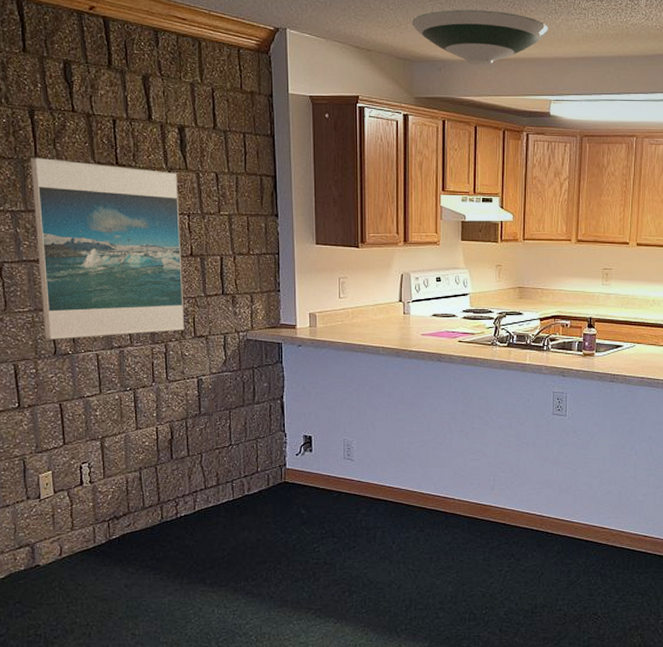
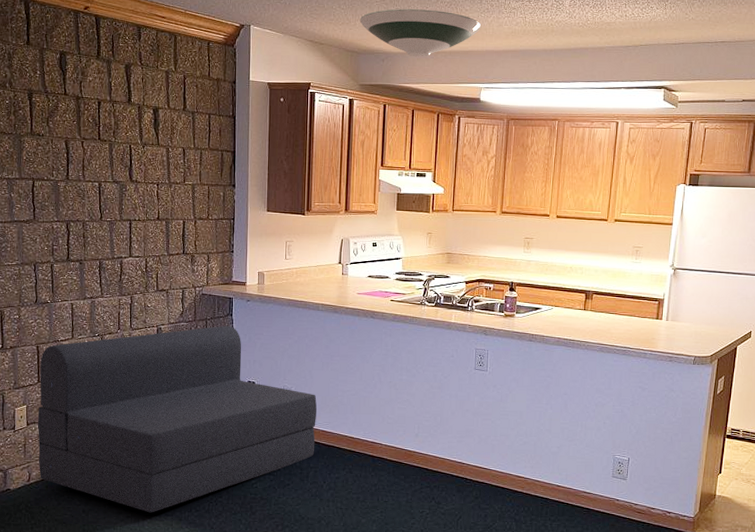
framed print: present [30,157,185,340] -> none [26,133,150,290]
sofa: none [65,374,382,584] -> present [37,325,317,513]

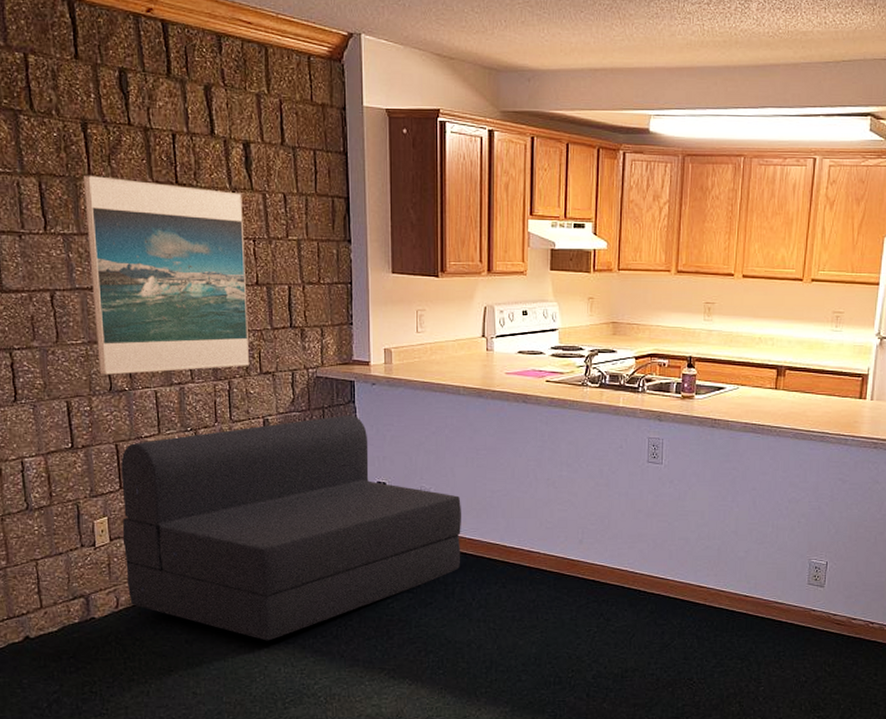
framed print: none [26,133,150,290] -> present [83,174,250,375]
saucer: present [359,9,482,57] -> none [498,13,650,76]

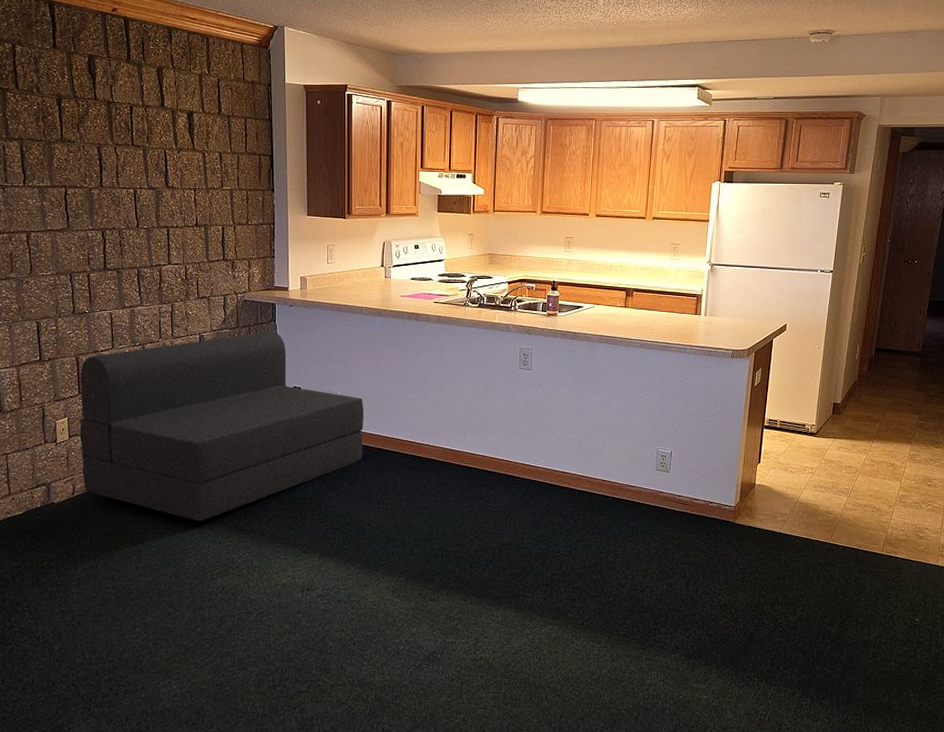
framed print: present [83,174,250,375] -> none [56,139,189,300]

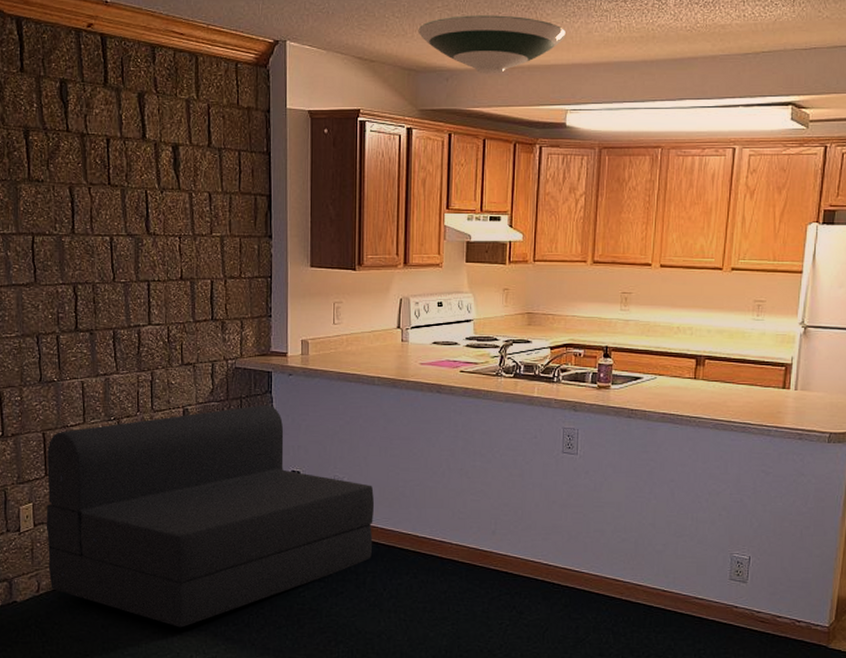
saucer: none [395,9,518,58] -> present [418,15,567,74]

